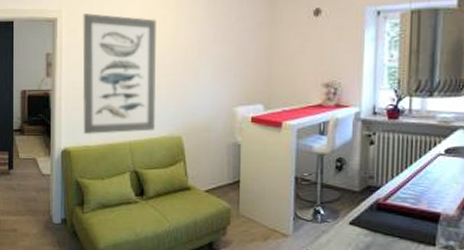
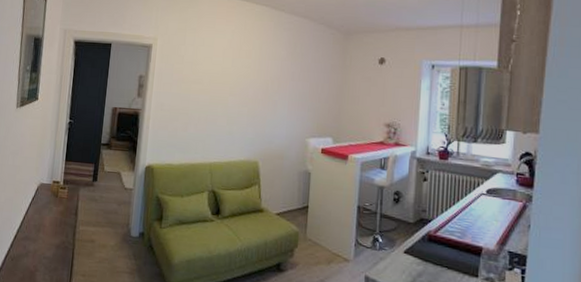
wall art: present [82,13,156,135] -> none [167,43,242,155]

